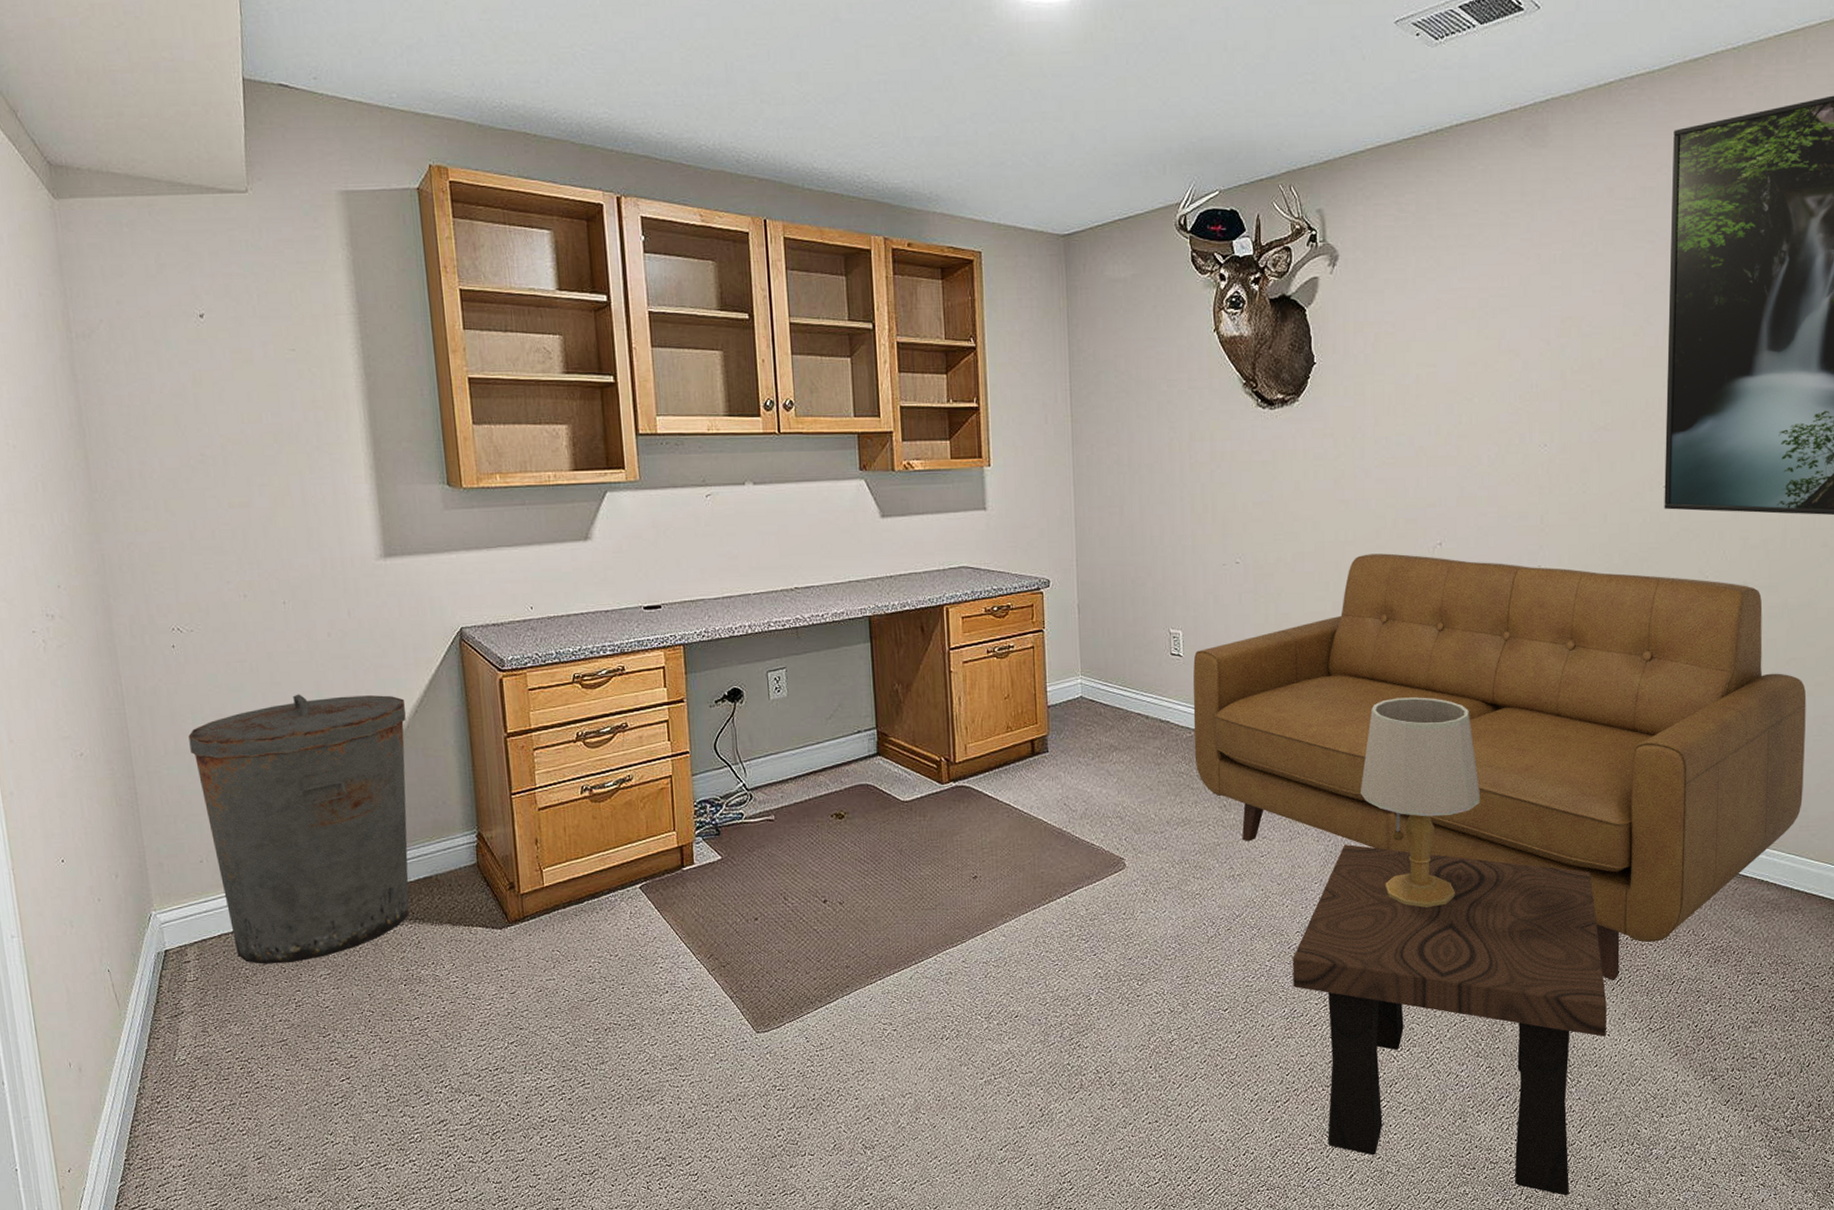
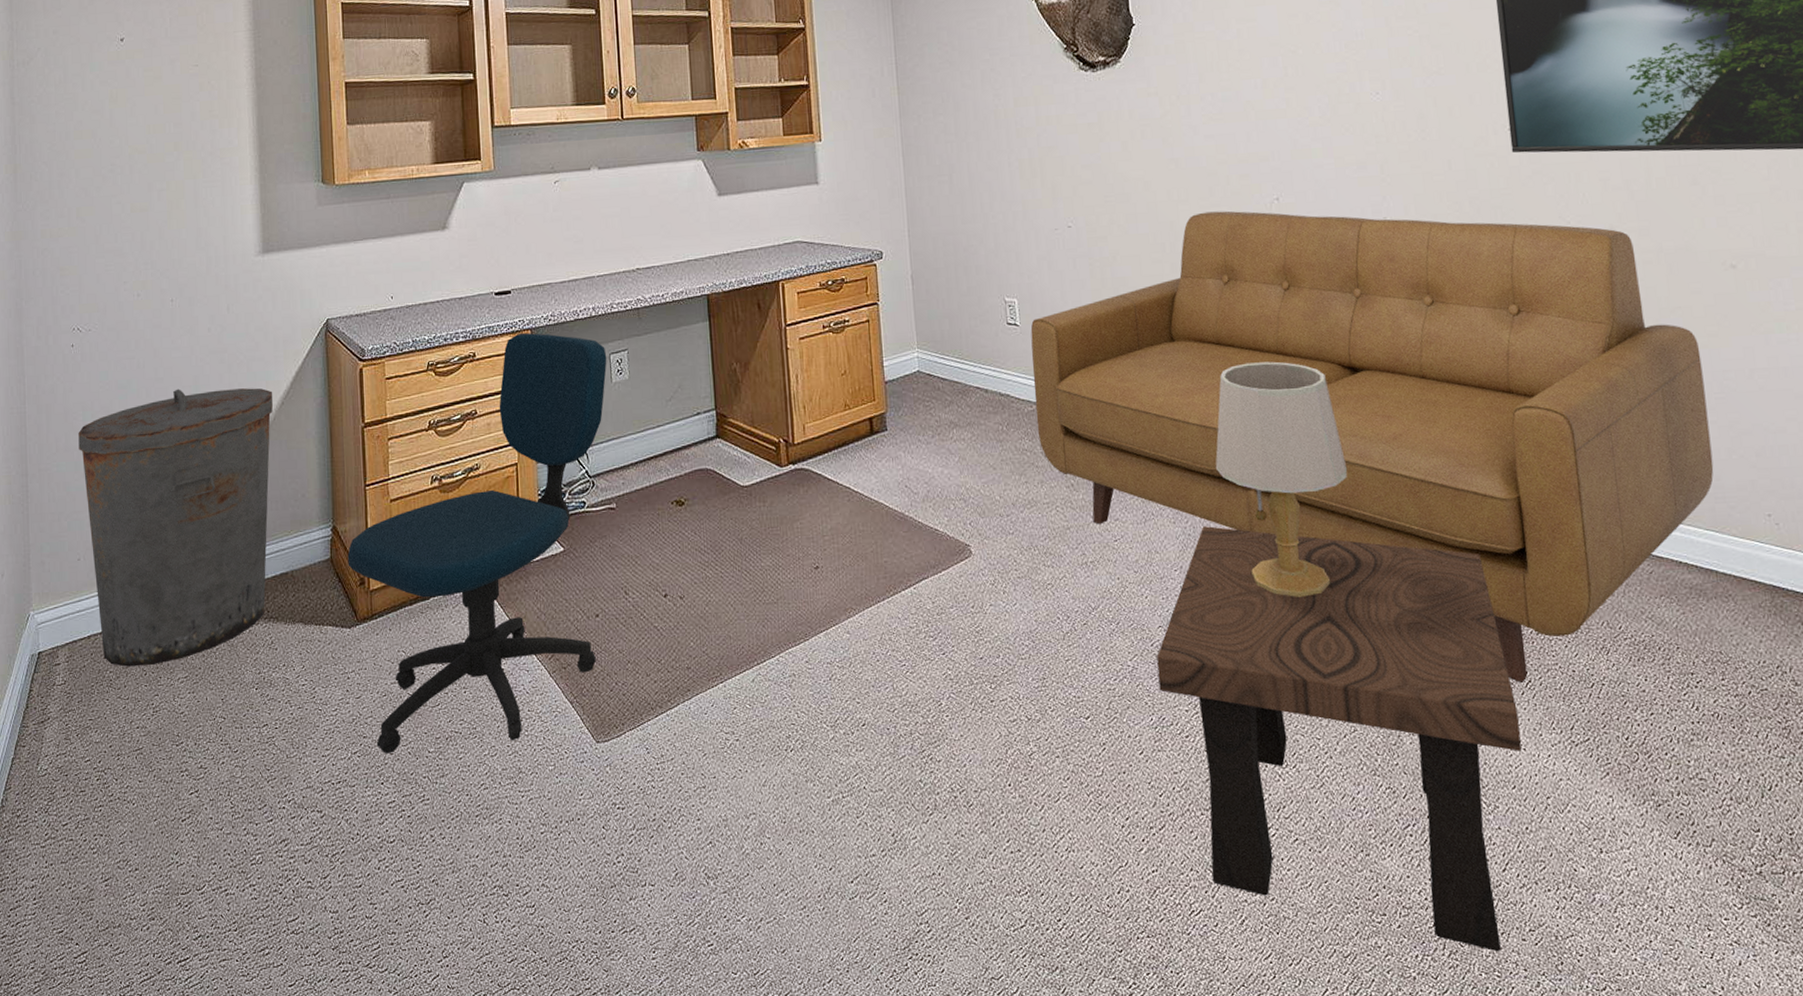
office chair: none [495,649,765,1043] -> present [347,333,607,754]

